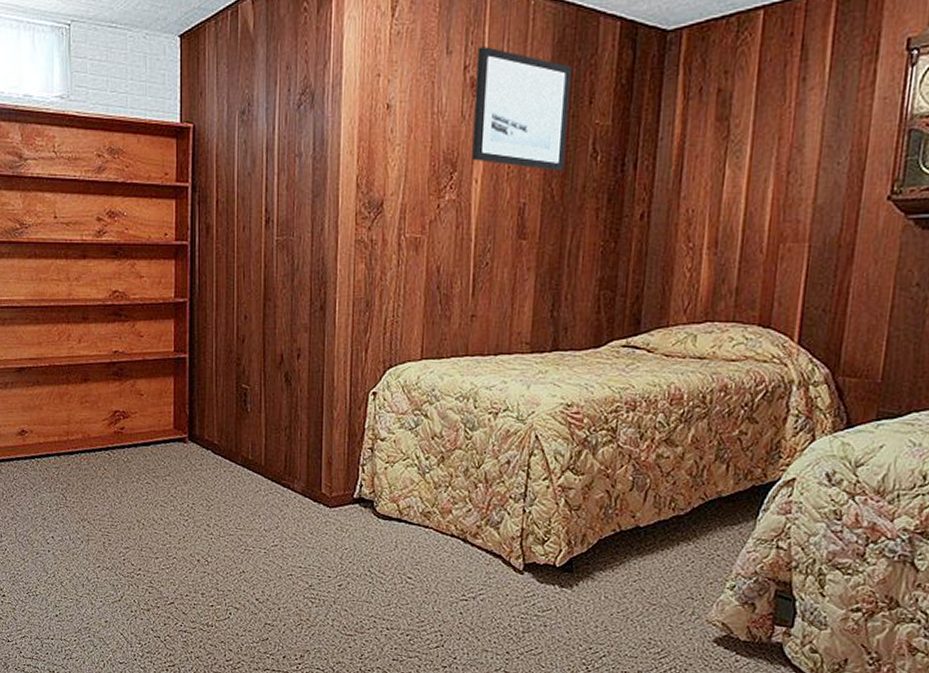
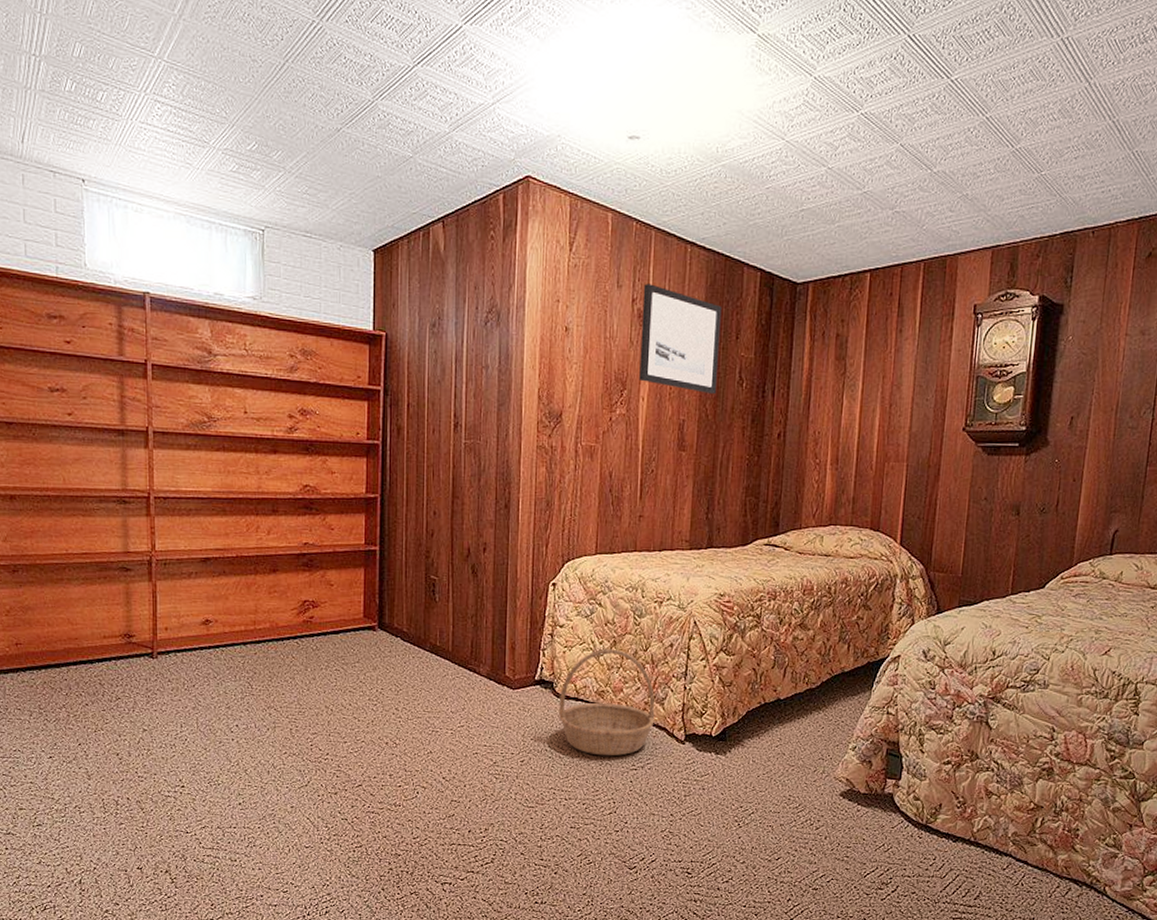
basket: none [380,465,489,584] -> present [559,648,655,756]

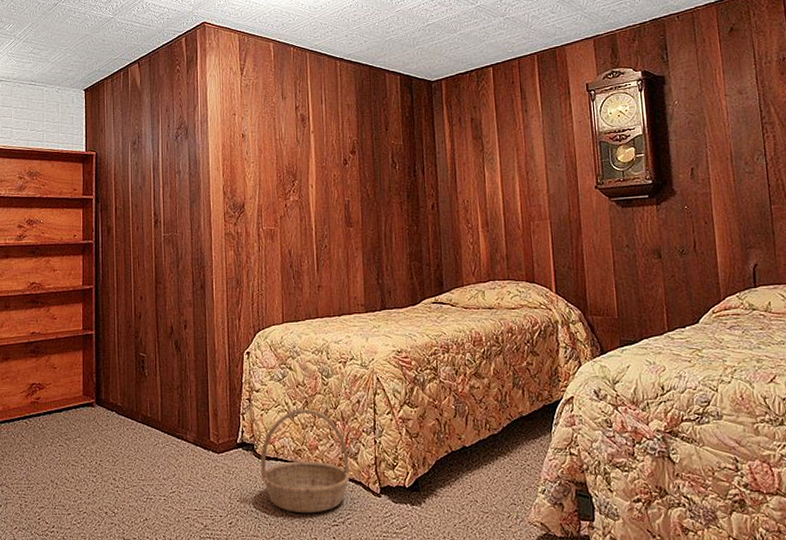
wall art: present [639,283,722,395] -> none [304,93,375,178]

